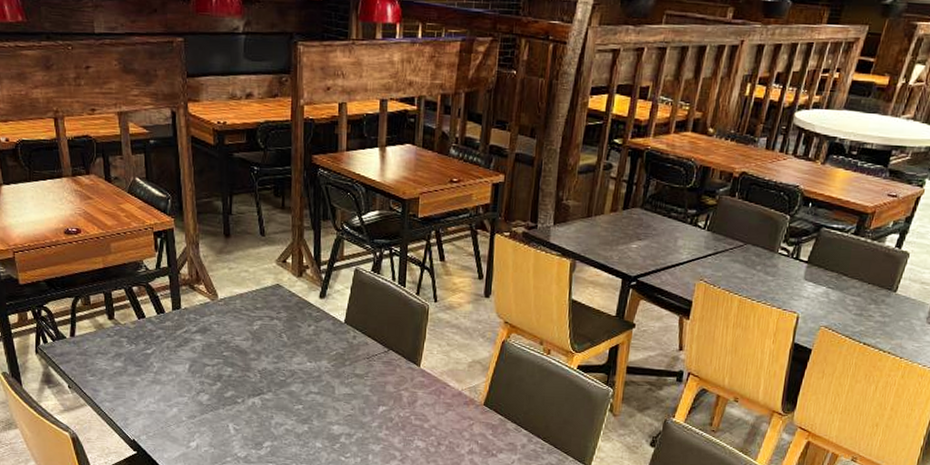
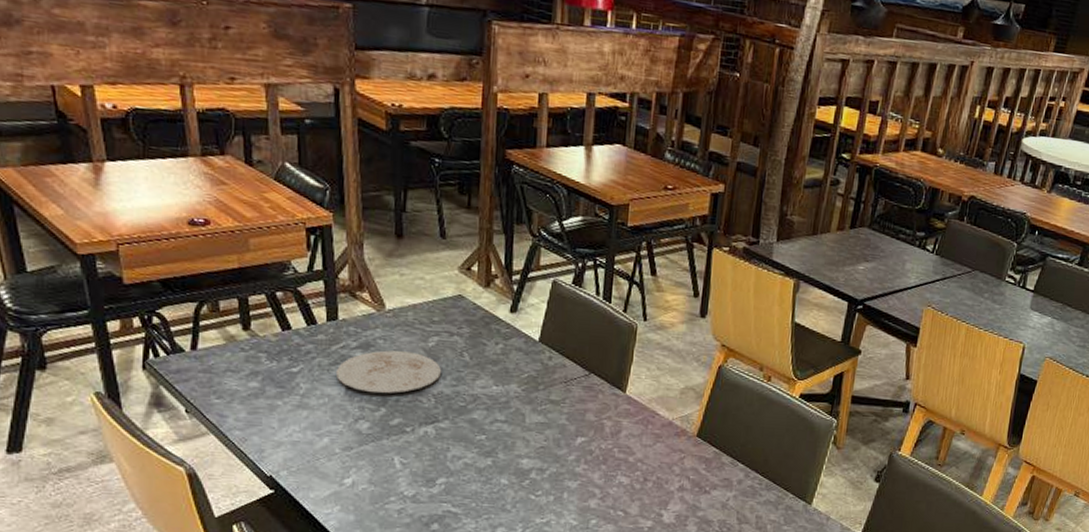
plate: none [180,333,265,370] -> present [335,350,442,394]

